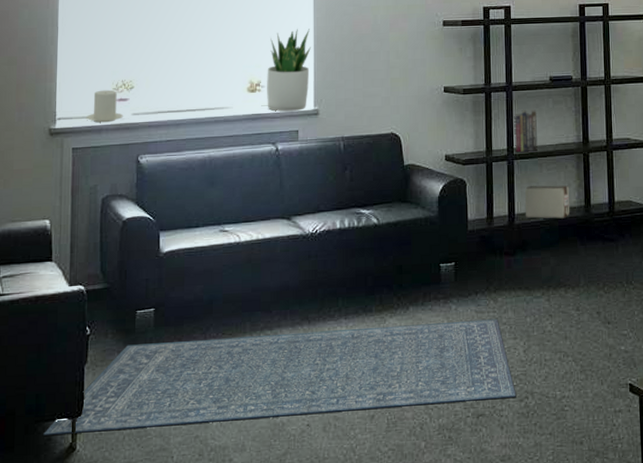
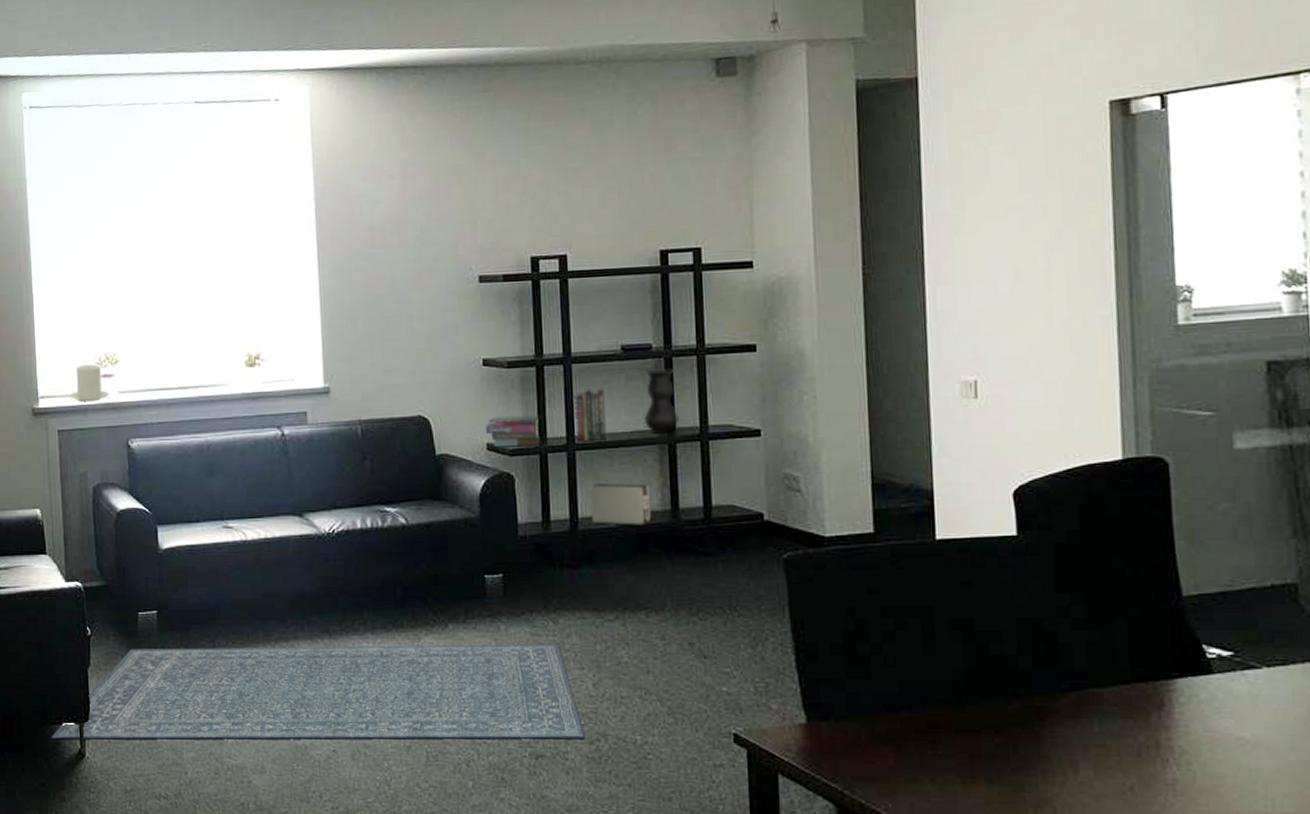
planter: present [267,29,311,112] -> none [266,289,317,391]
books: none [445,132,488,158] -> present [486,415,541,448]
vase: none [566,95,591,146] -> present [645,368,679,434]

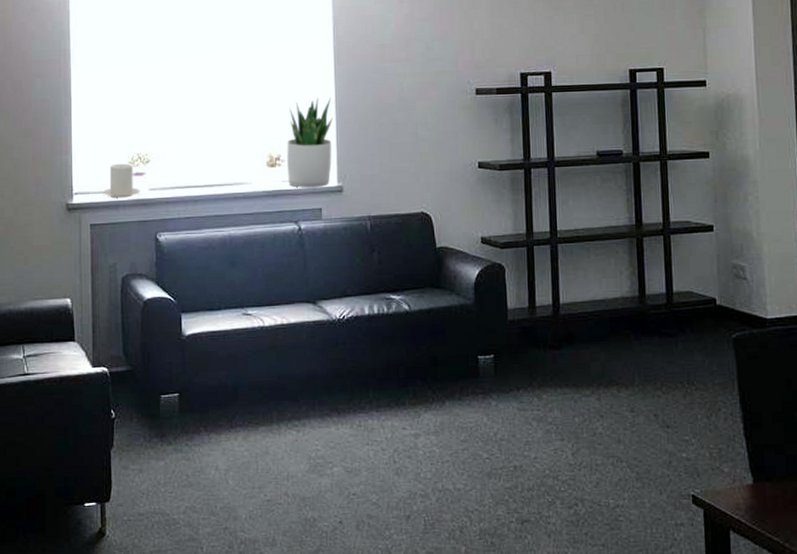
rug: present [51,644,585,740] -> none [73,418,565,520]
planter: none [266,289,317,391] -> present [287,98,333,189]
books: present [486,415,541,448] -> none [481,212,528,241]
books: present [576,387,607,441] -> none [558,188,584,235]
box: present [591,482,652,525] -> none [571,272,622,310]
vase: present [645,368,679,434] -> none [617,172,645,229]

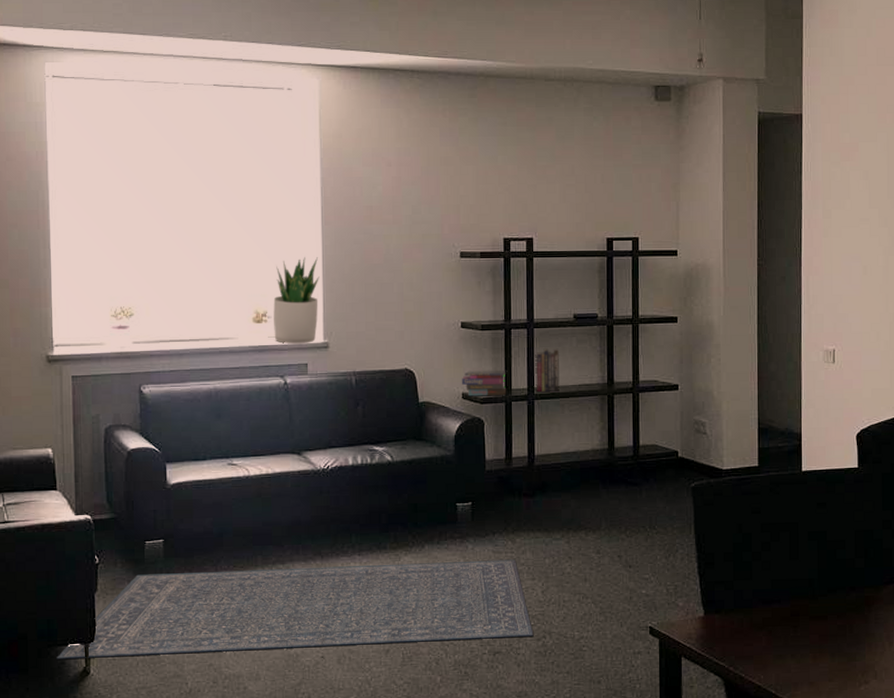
rug: none [73,418,565,520] -> present [57,559,534,660]
candle: present [102,163,140,198] -> none [84,316,124,351]
books: none [481,212,528,241] -> present [462,370,508,397]
books: none [558,188,584,235] -> present [536,348,560,392]

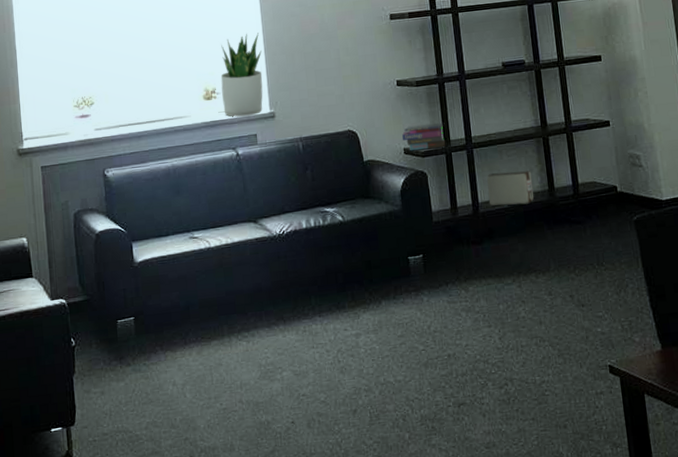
rug: present [57,559,534,660] -> none [40,308,496,446]
books: present [536,348,560,392] -> none [470,96,496,140]
box: none [545,426,593,461] -> present [487,170,534,206]

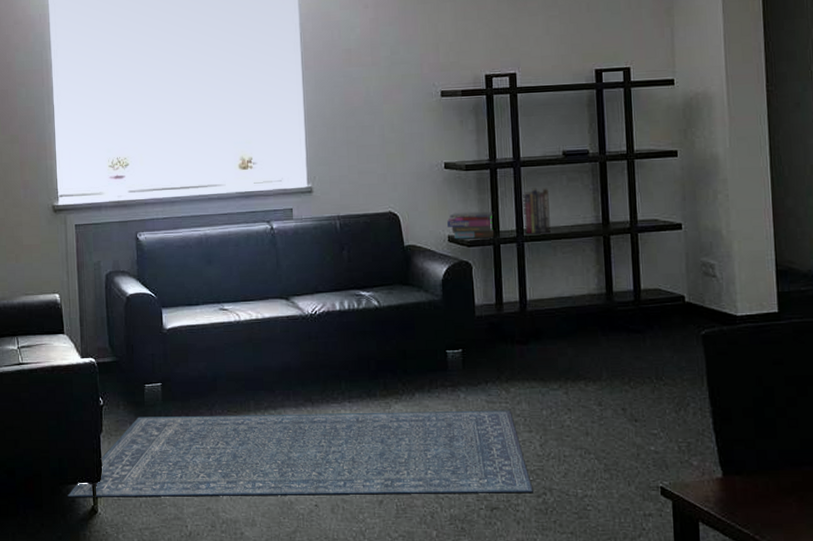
rug: none [40,308,496,446] -> present [67,410,533,498]
planter: present [221,33,263,117] -> none [258,102,301,190]
books: none [470,96,496,140] -> present [524,187,551,233]
box: present [487,170,534,206] -> none [537,269,589,307]

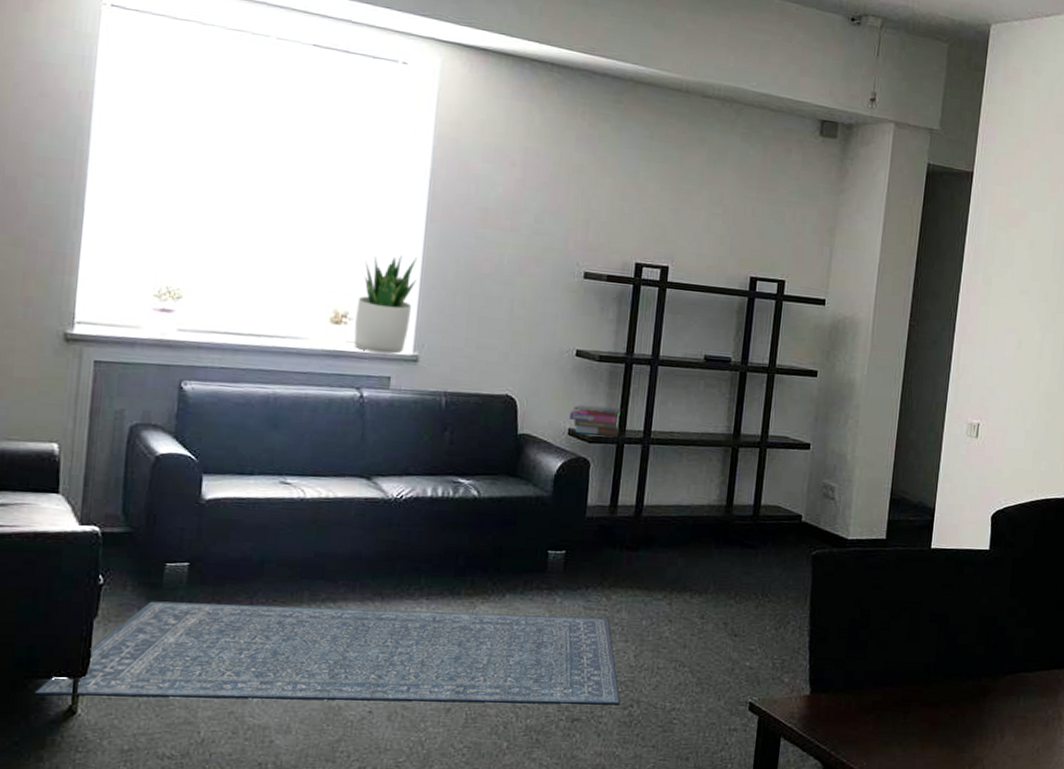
planter: none [258,102,301,190] -> present [353,256,417,355]
books: present [524,187,551,233] -> none [654,389,684,438]

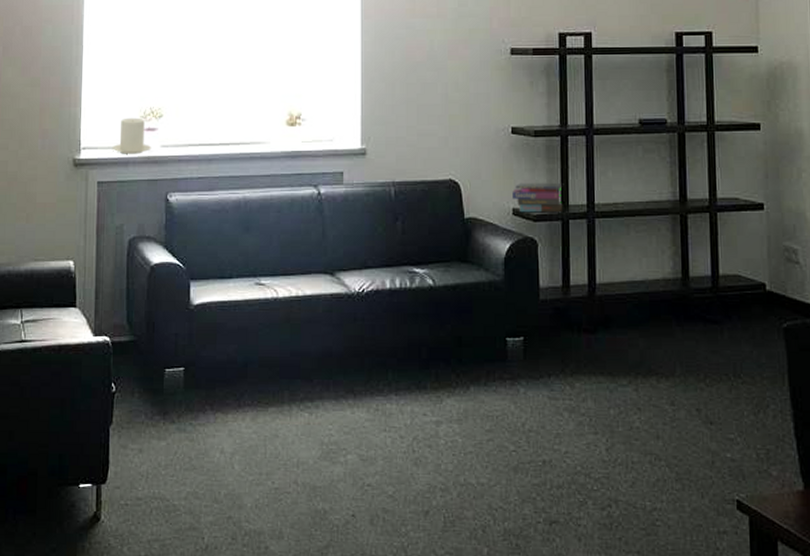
rug: present [35,601,620,705] -> none [66,406,597,505]
candle: none [114,294,166,336] -> present [112,117,152,154]
planter: present [353,256,417,355] -> none [308,54,357,151]

